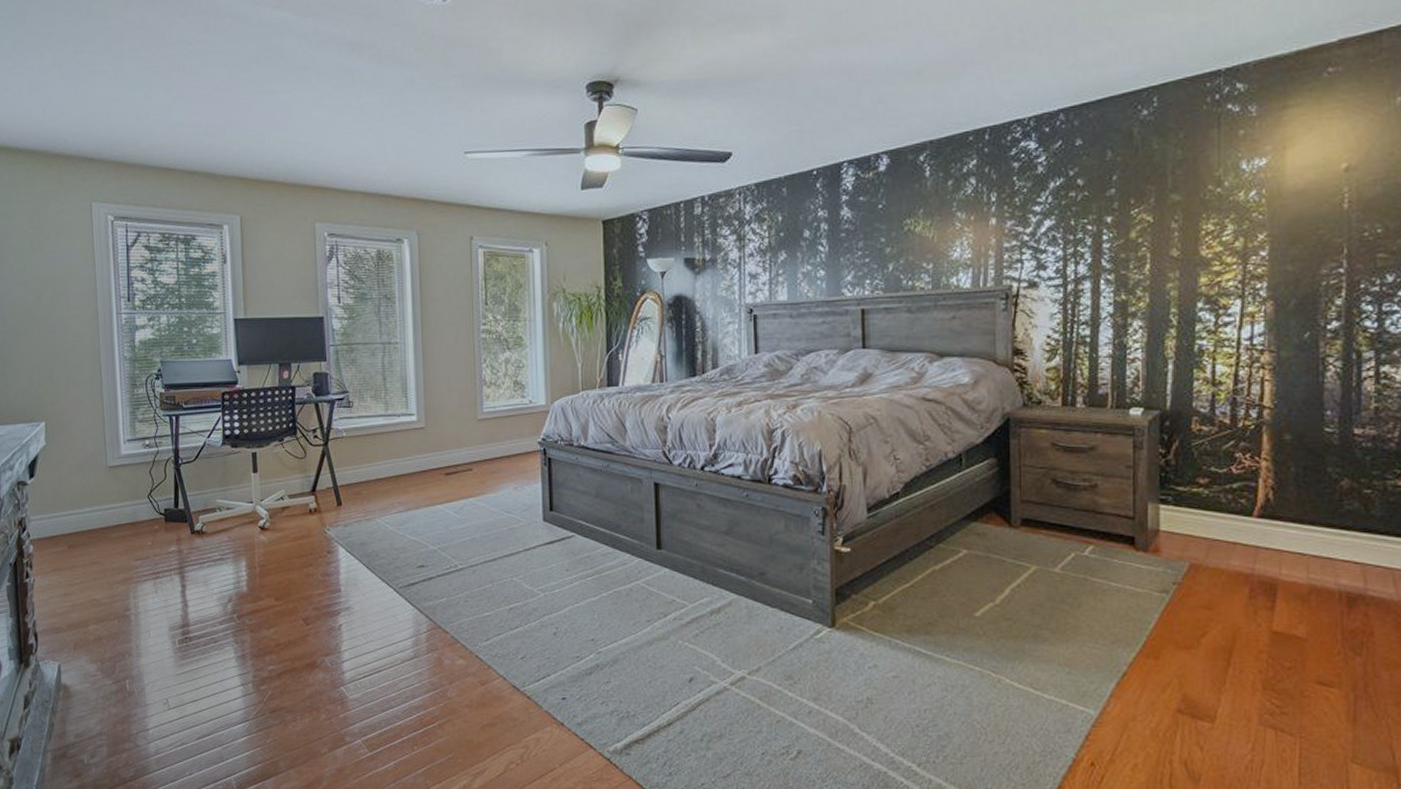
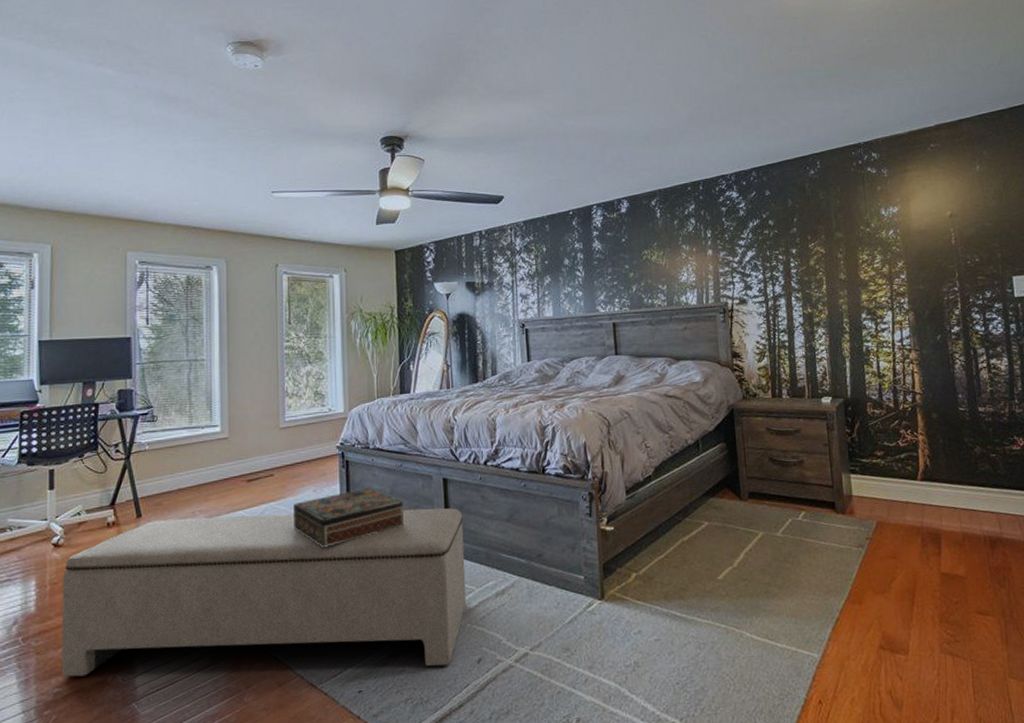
bench: none [270,509,678,682] -> present [61,508,467,678]
decorative box: none [493,488,610,548] -> present [293,487,404,547]

